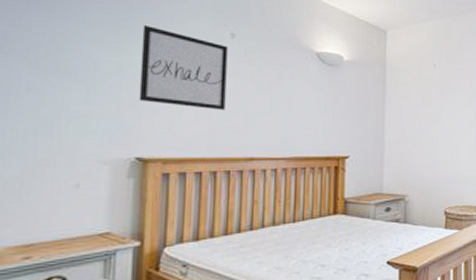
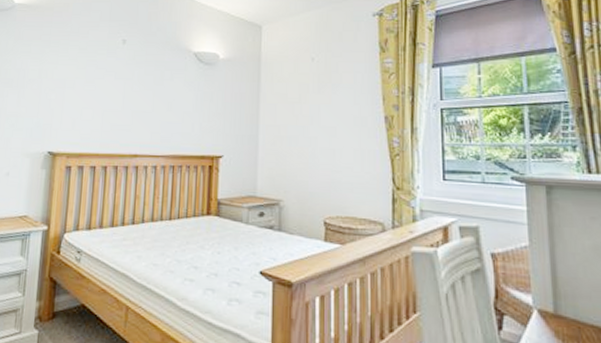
wall art: present [139,25,228,111] -> none [52,38,120,110]

